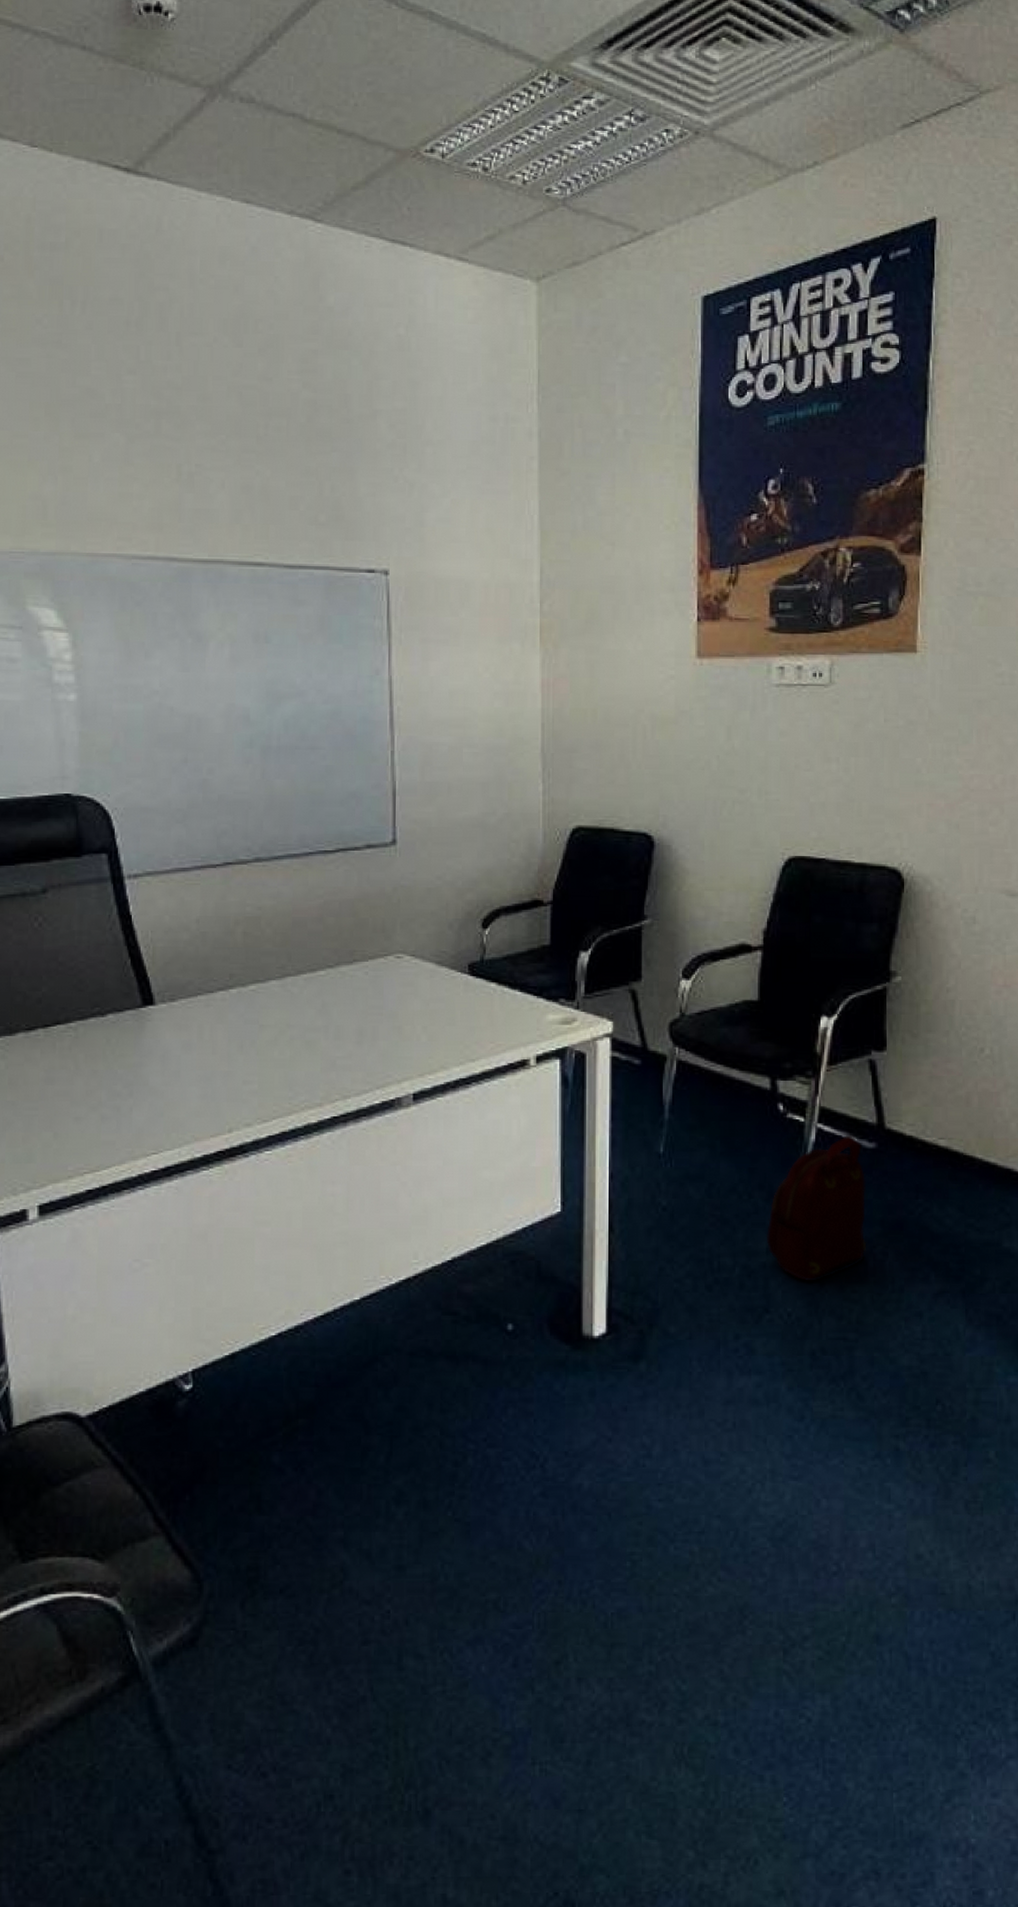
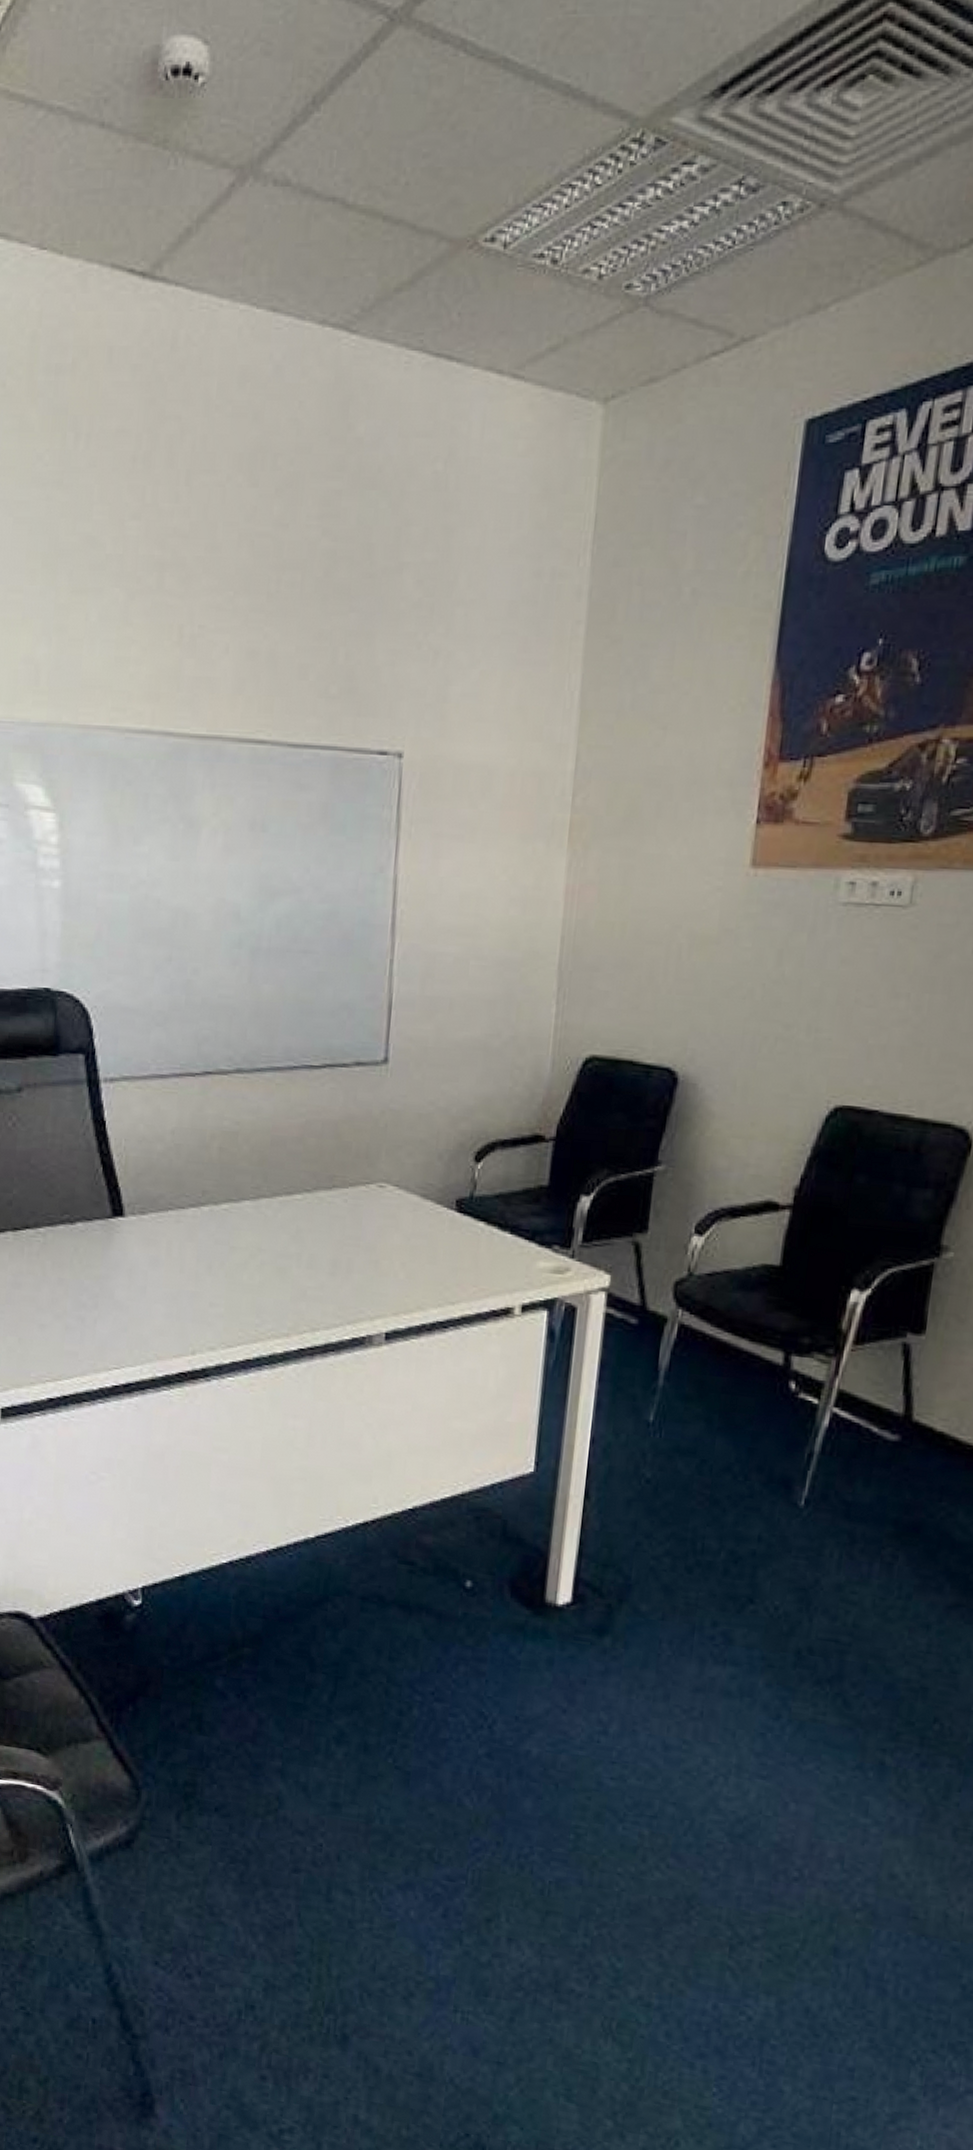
backpack: present [766,1134,867,1282] -> none [759,1422,883,1578]

